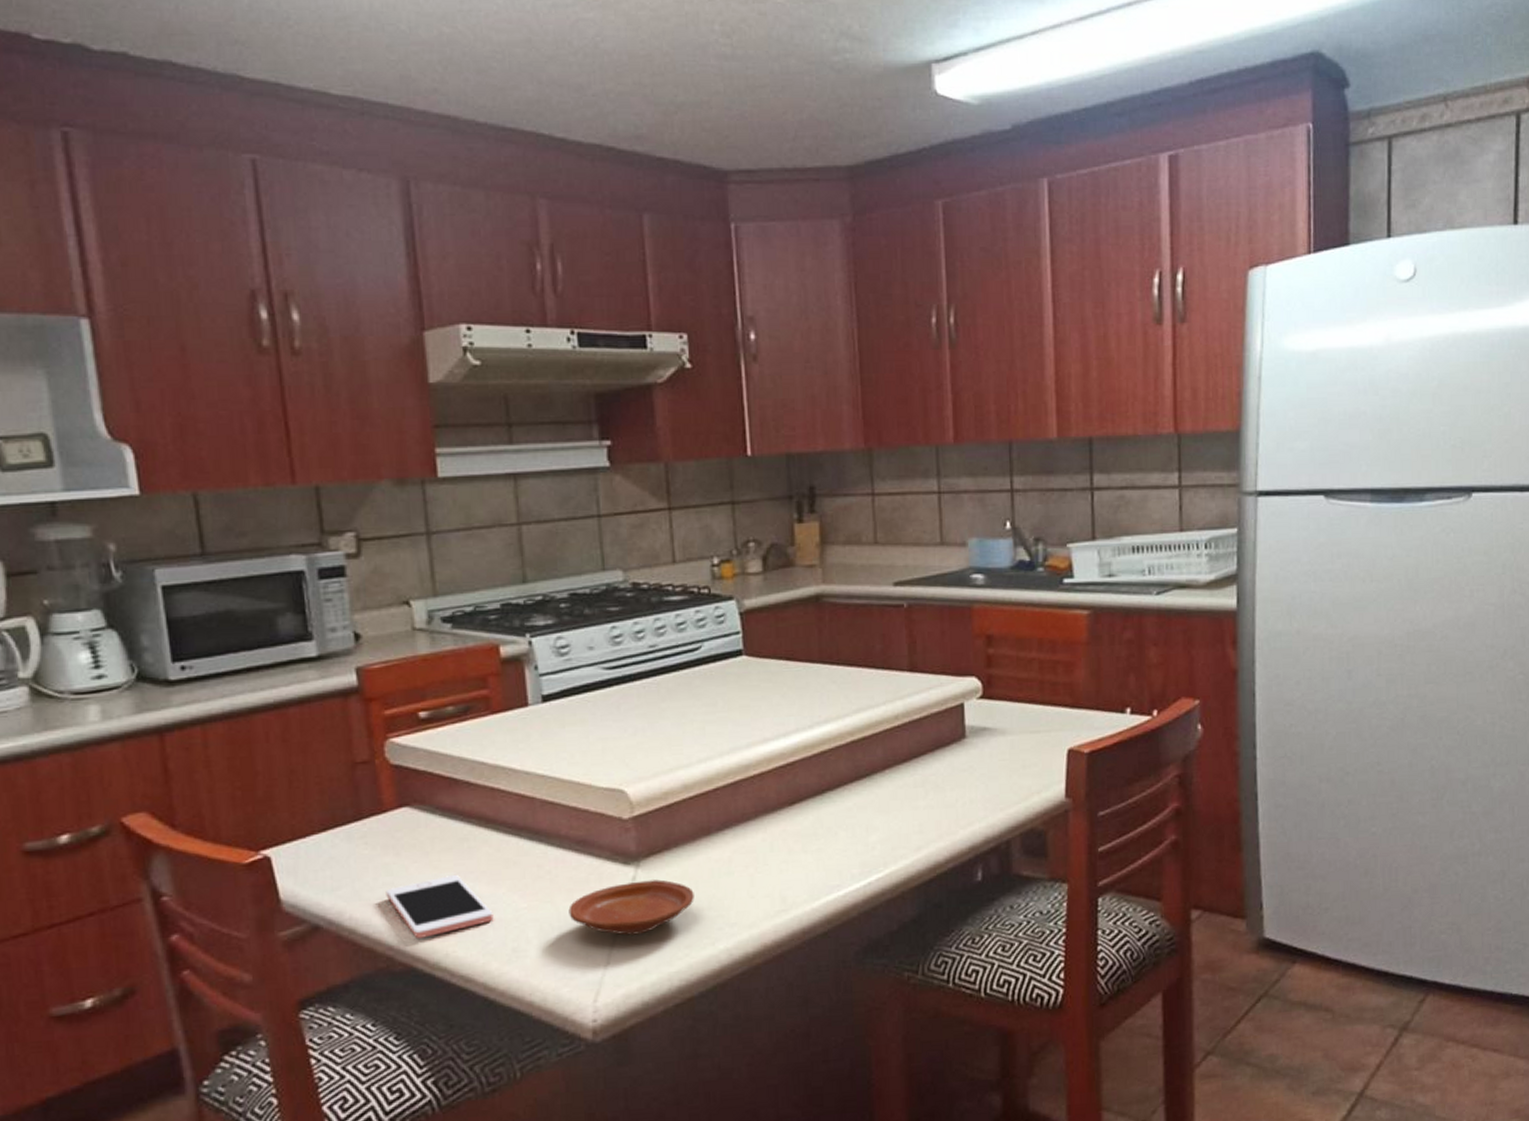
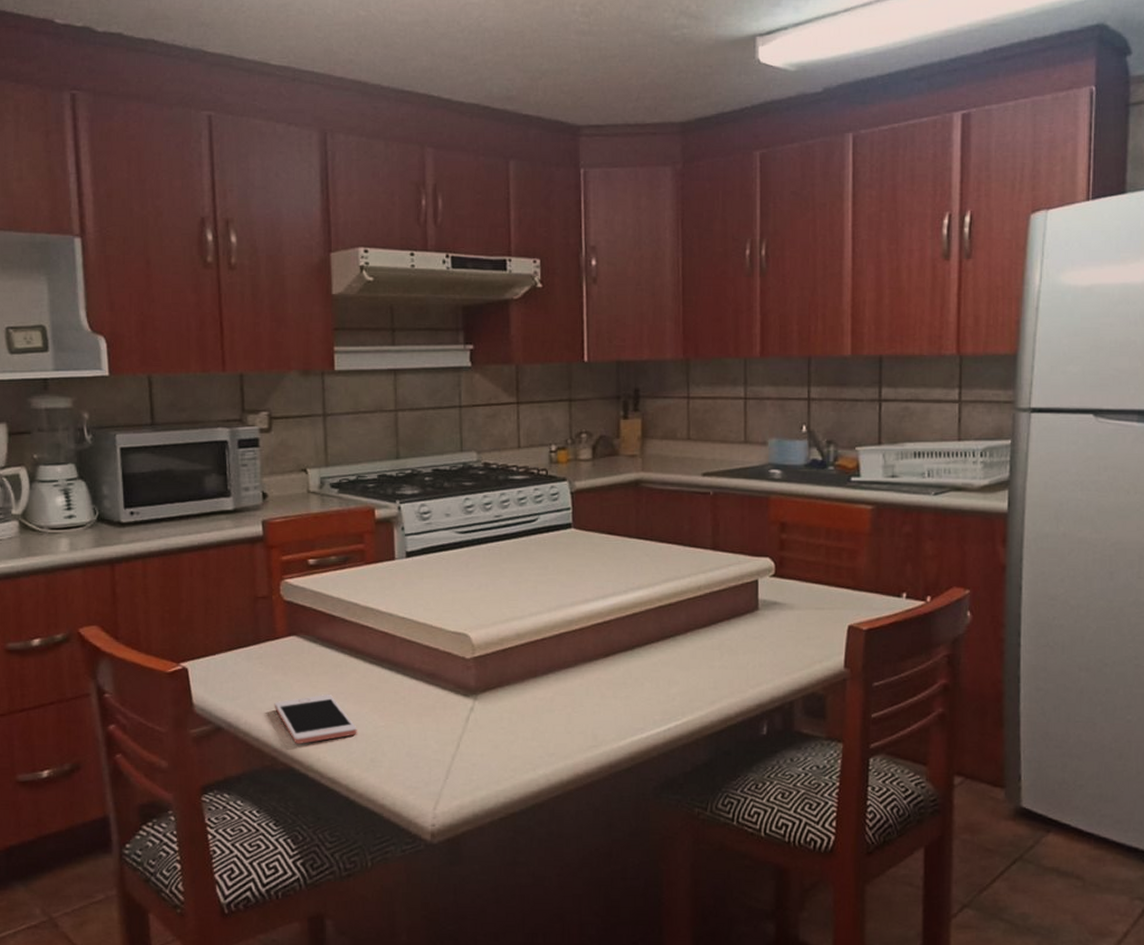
plate: present [568,879,694,935] -> none [417,711,521,756]

